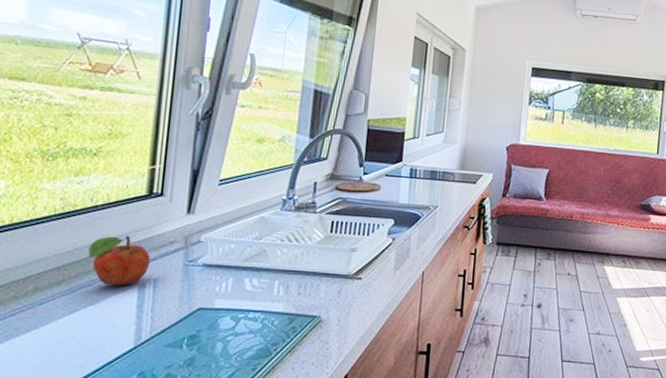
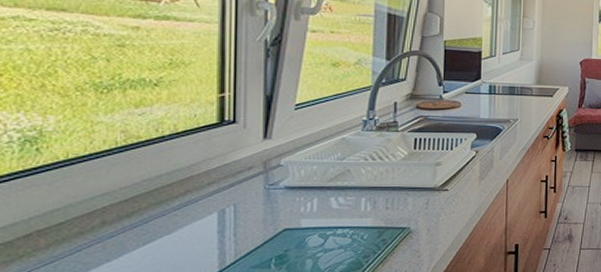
fruit: present [88,235,151,286] -> none [159,164,229,214]

